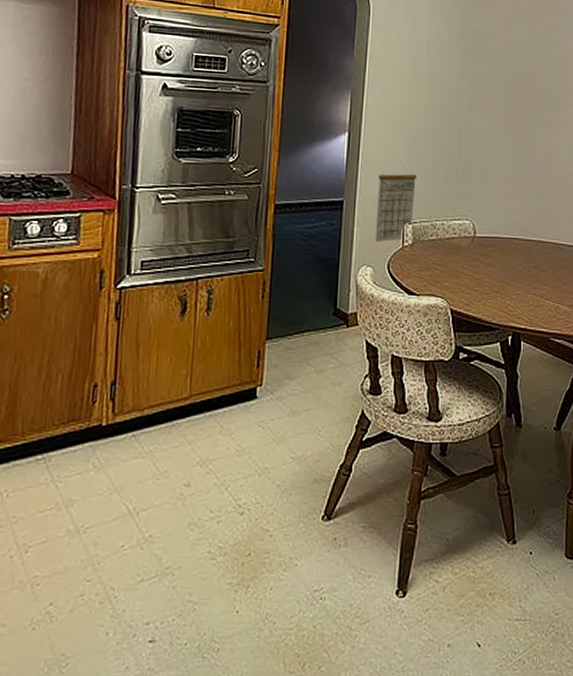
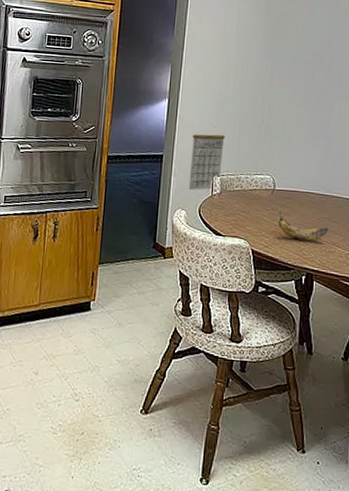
banana: none [480,260,536,295] -> present [278,209,328,241]

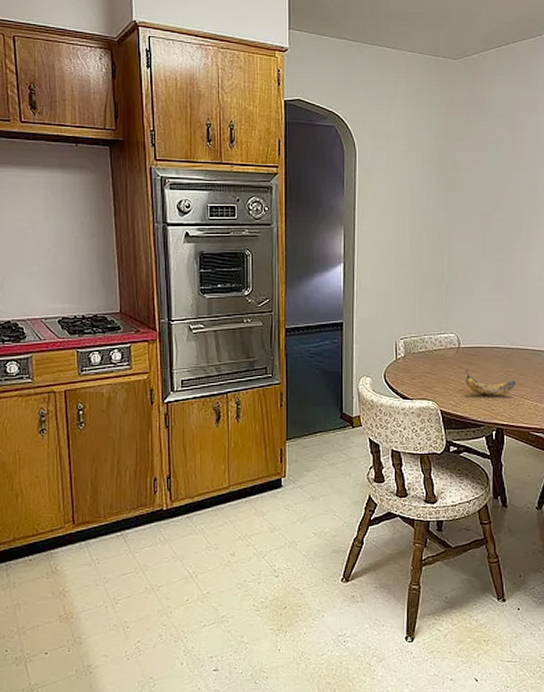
calendar: present [188,126,225,190] -> none [371,288,405,355]

